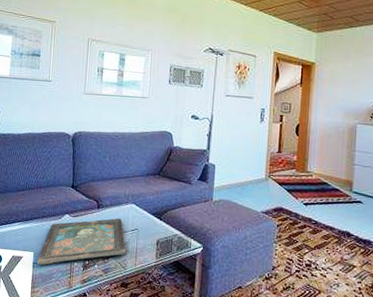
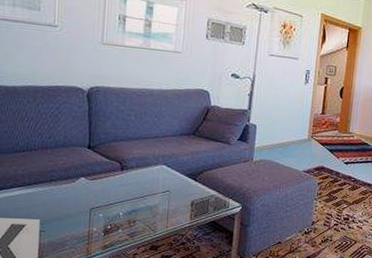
decorative tray: present [37,218,126,265] -> none [45,180,155,233]

